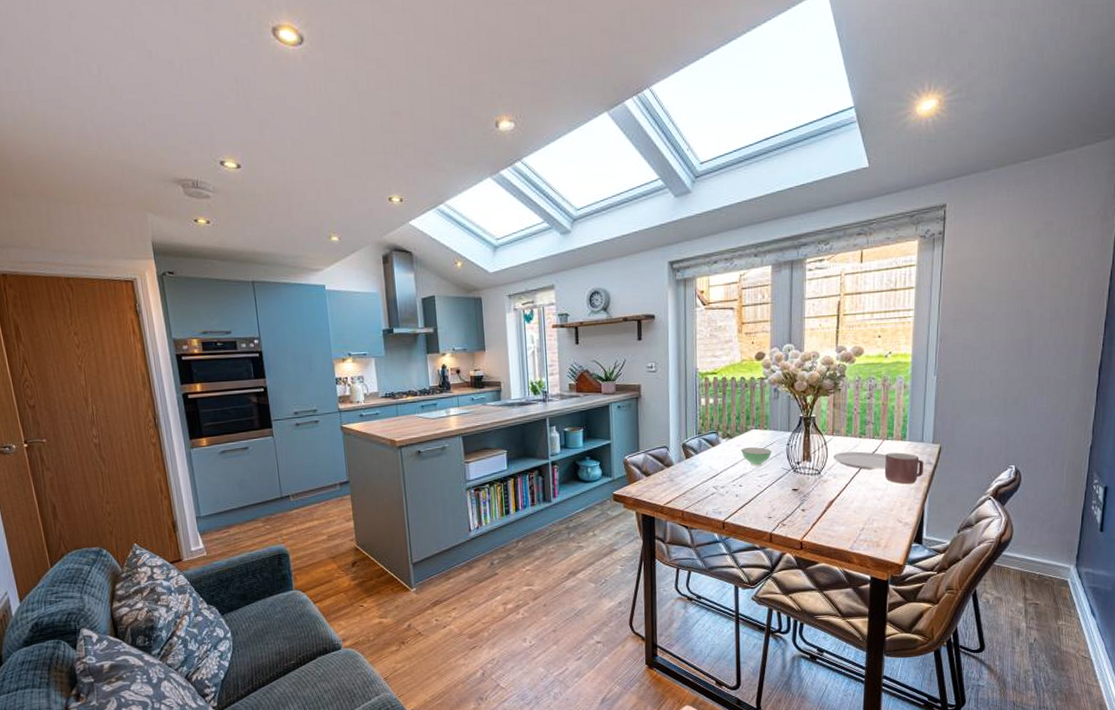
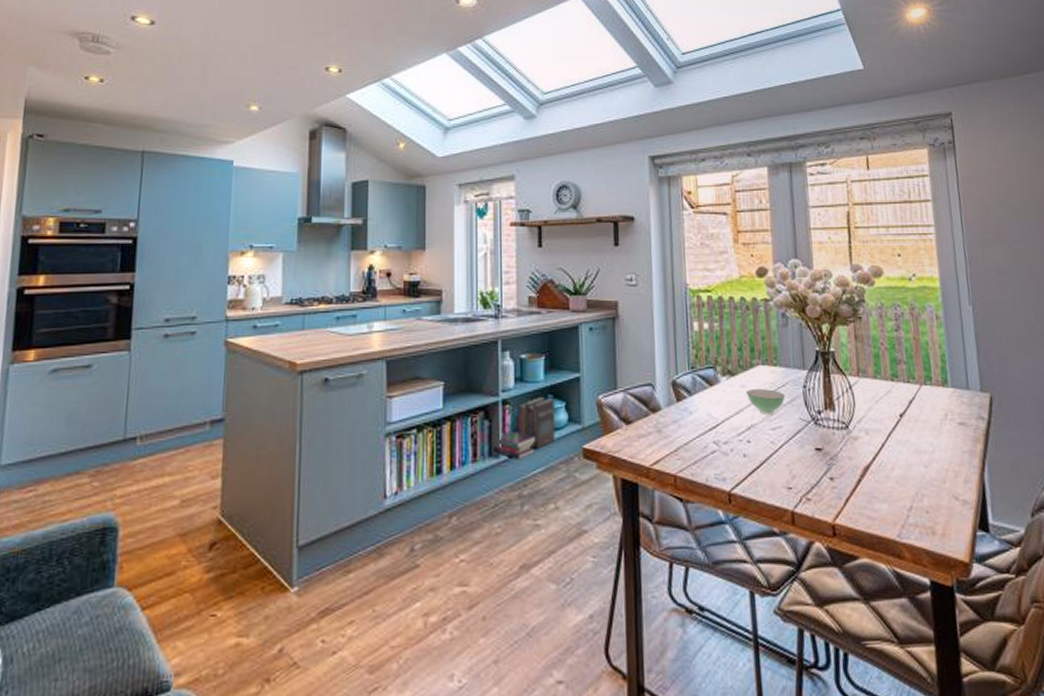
books: none [546,482,578,503] -> present [493,428,536,460]
books: none [564,459,592,497] -> present [518,397,555,451]
plate: present [834,451,887,471] -> none [862,399,928,427]
mug: present [884,452,924,486] -> none [925,402,976,448]

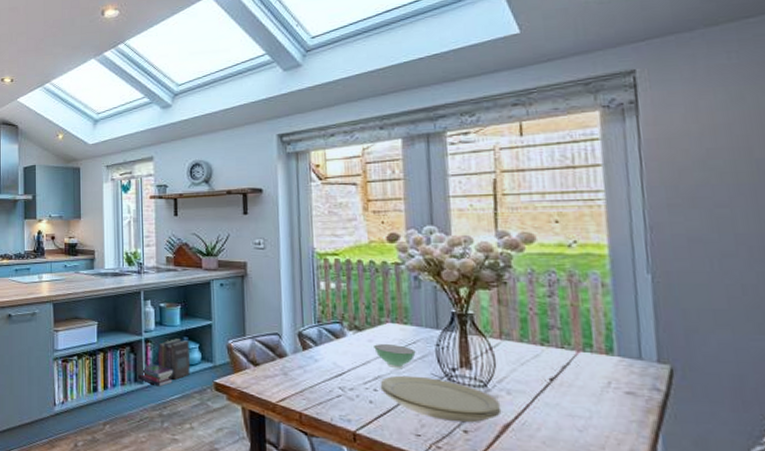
plate: none [753,422,862,470] -> present [380,375,502,423]

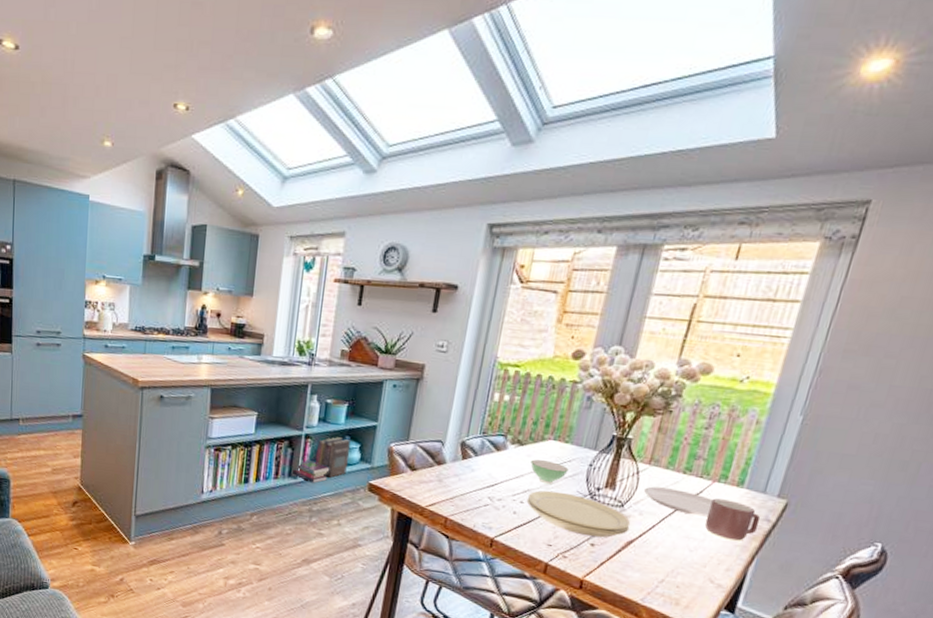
plate: none [504,362,586,393] -> present [644,486,714,518]
mug: none [583,369,649,417] -> present [704,498,761,542]

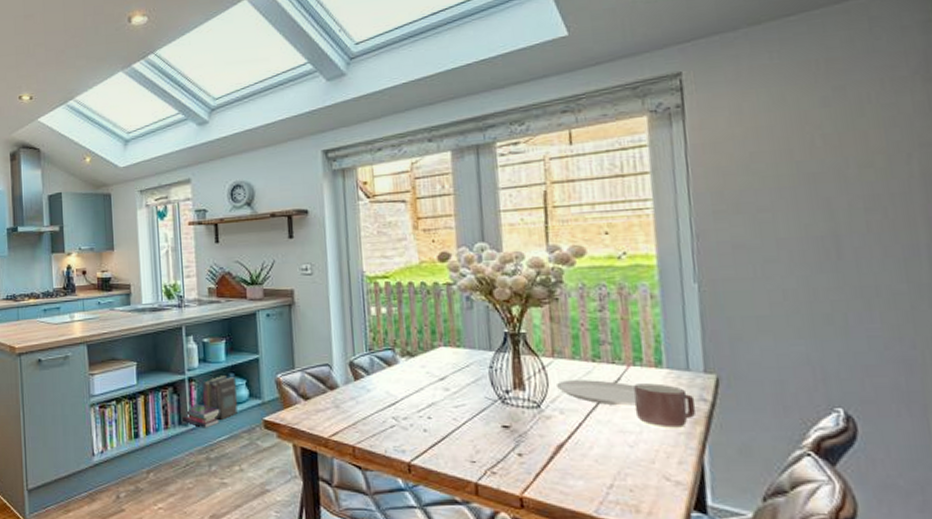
plate: present [526,490,631,538] -> none [434,400,555,446]
bowl: present [530,459,569,485] -> none [427,369,470,395]

